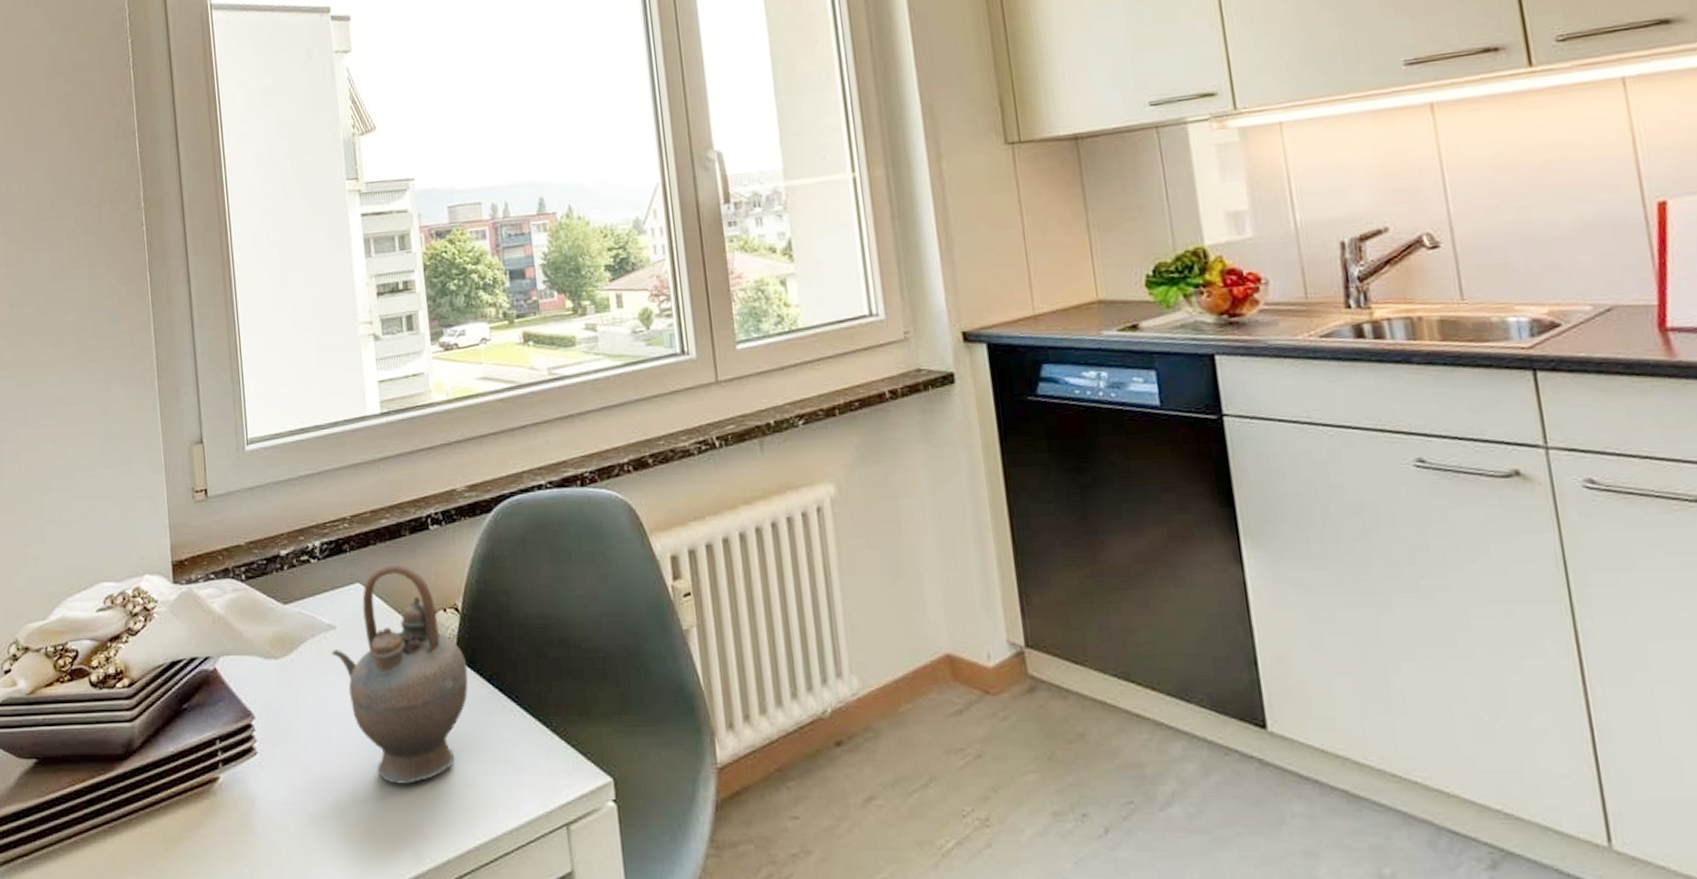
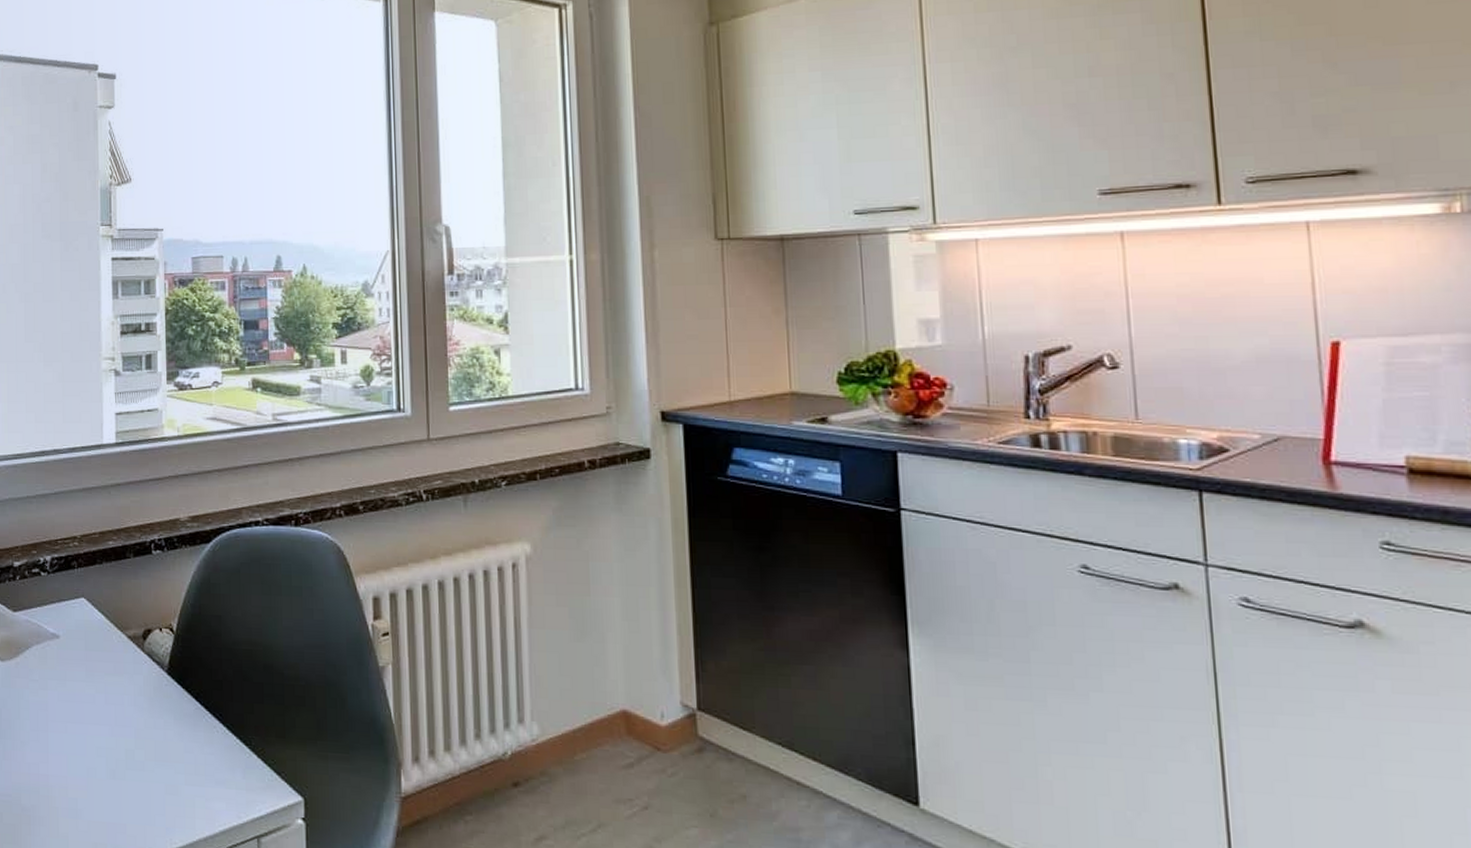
teapot: present [331,563,468,785] -> none [53,582,178,787]

